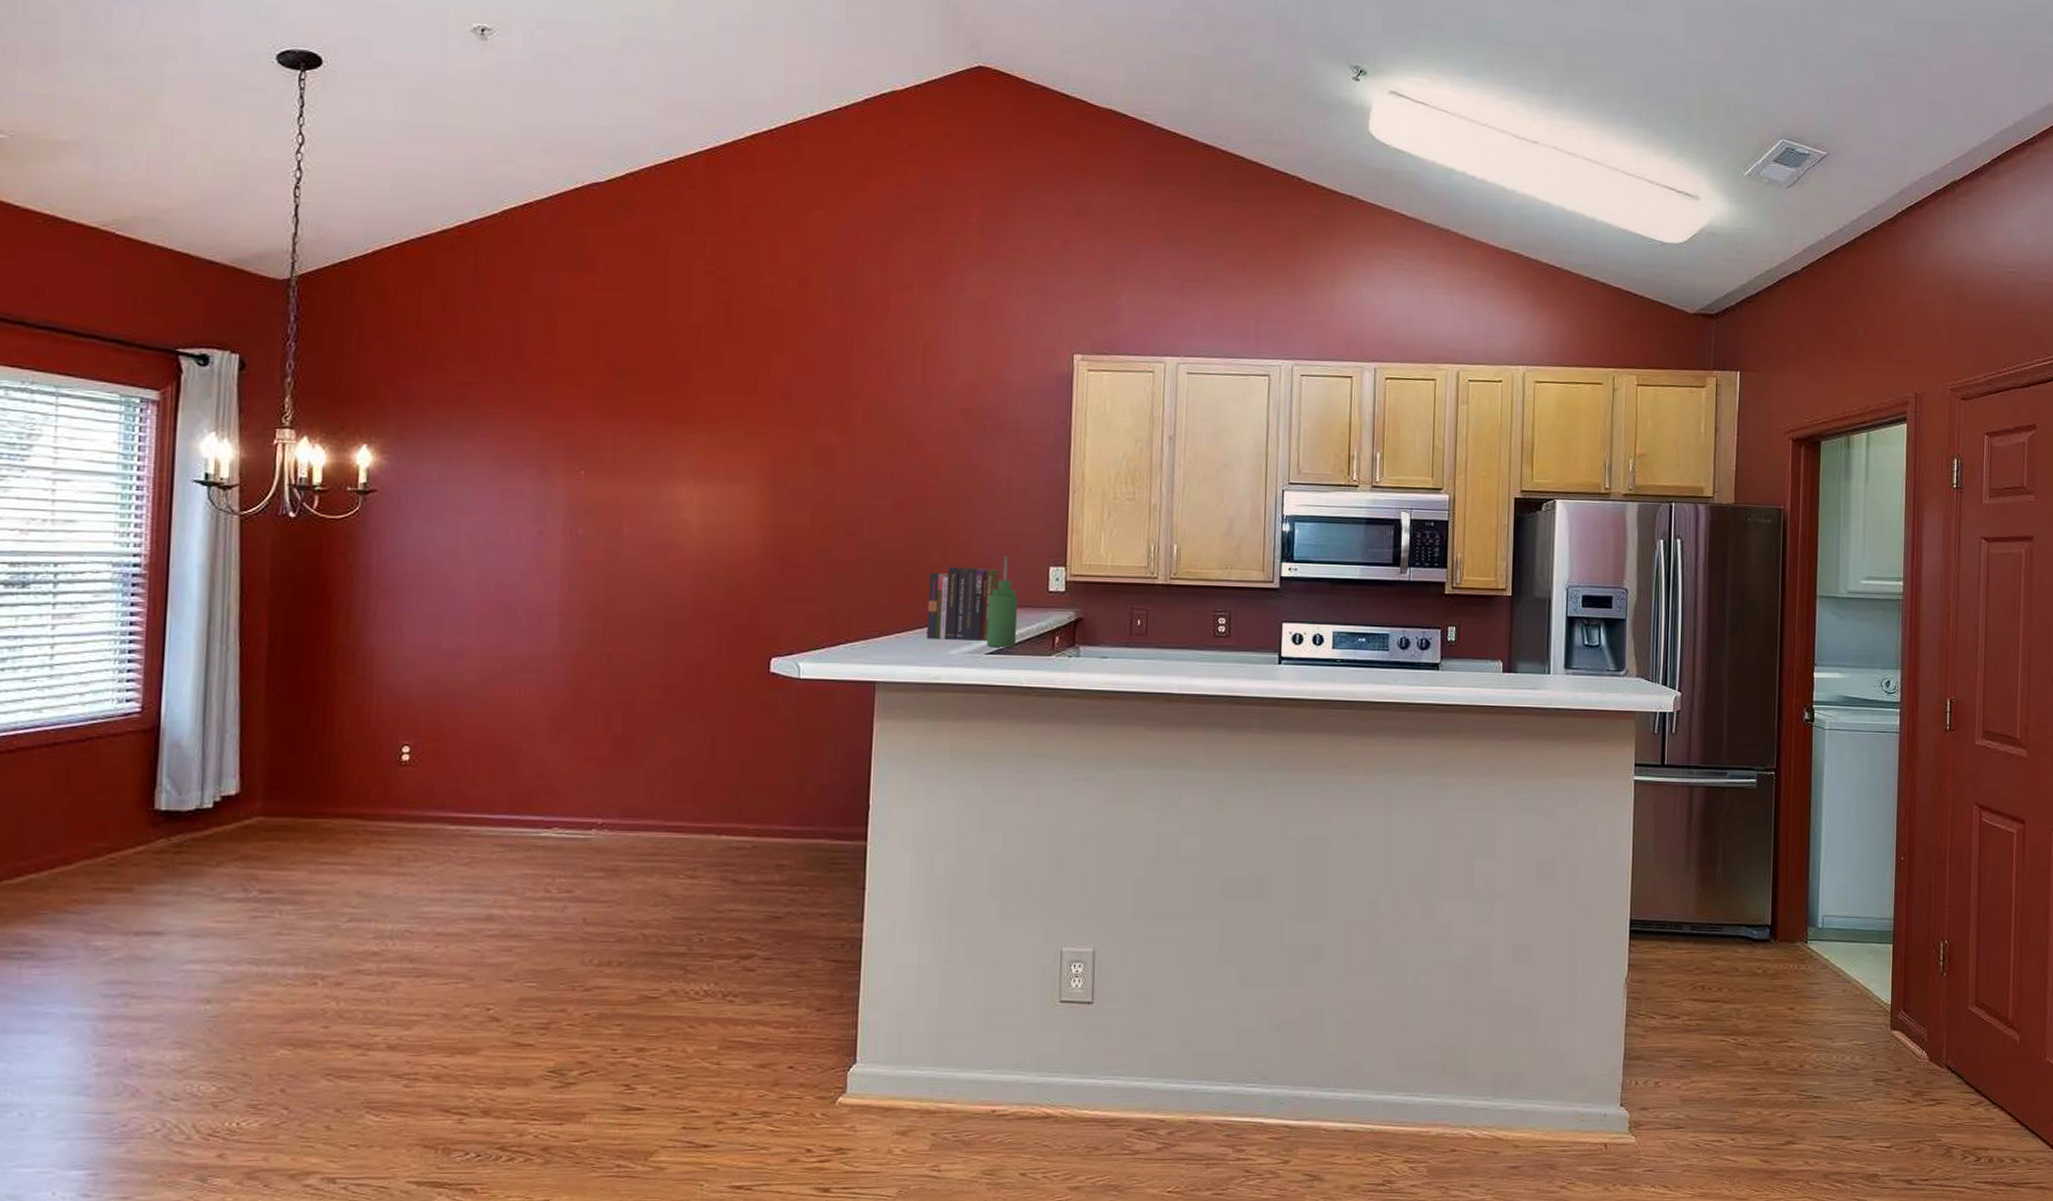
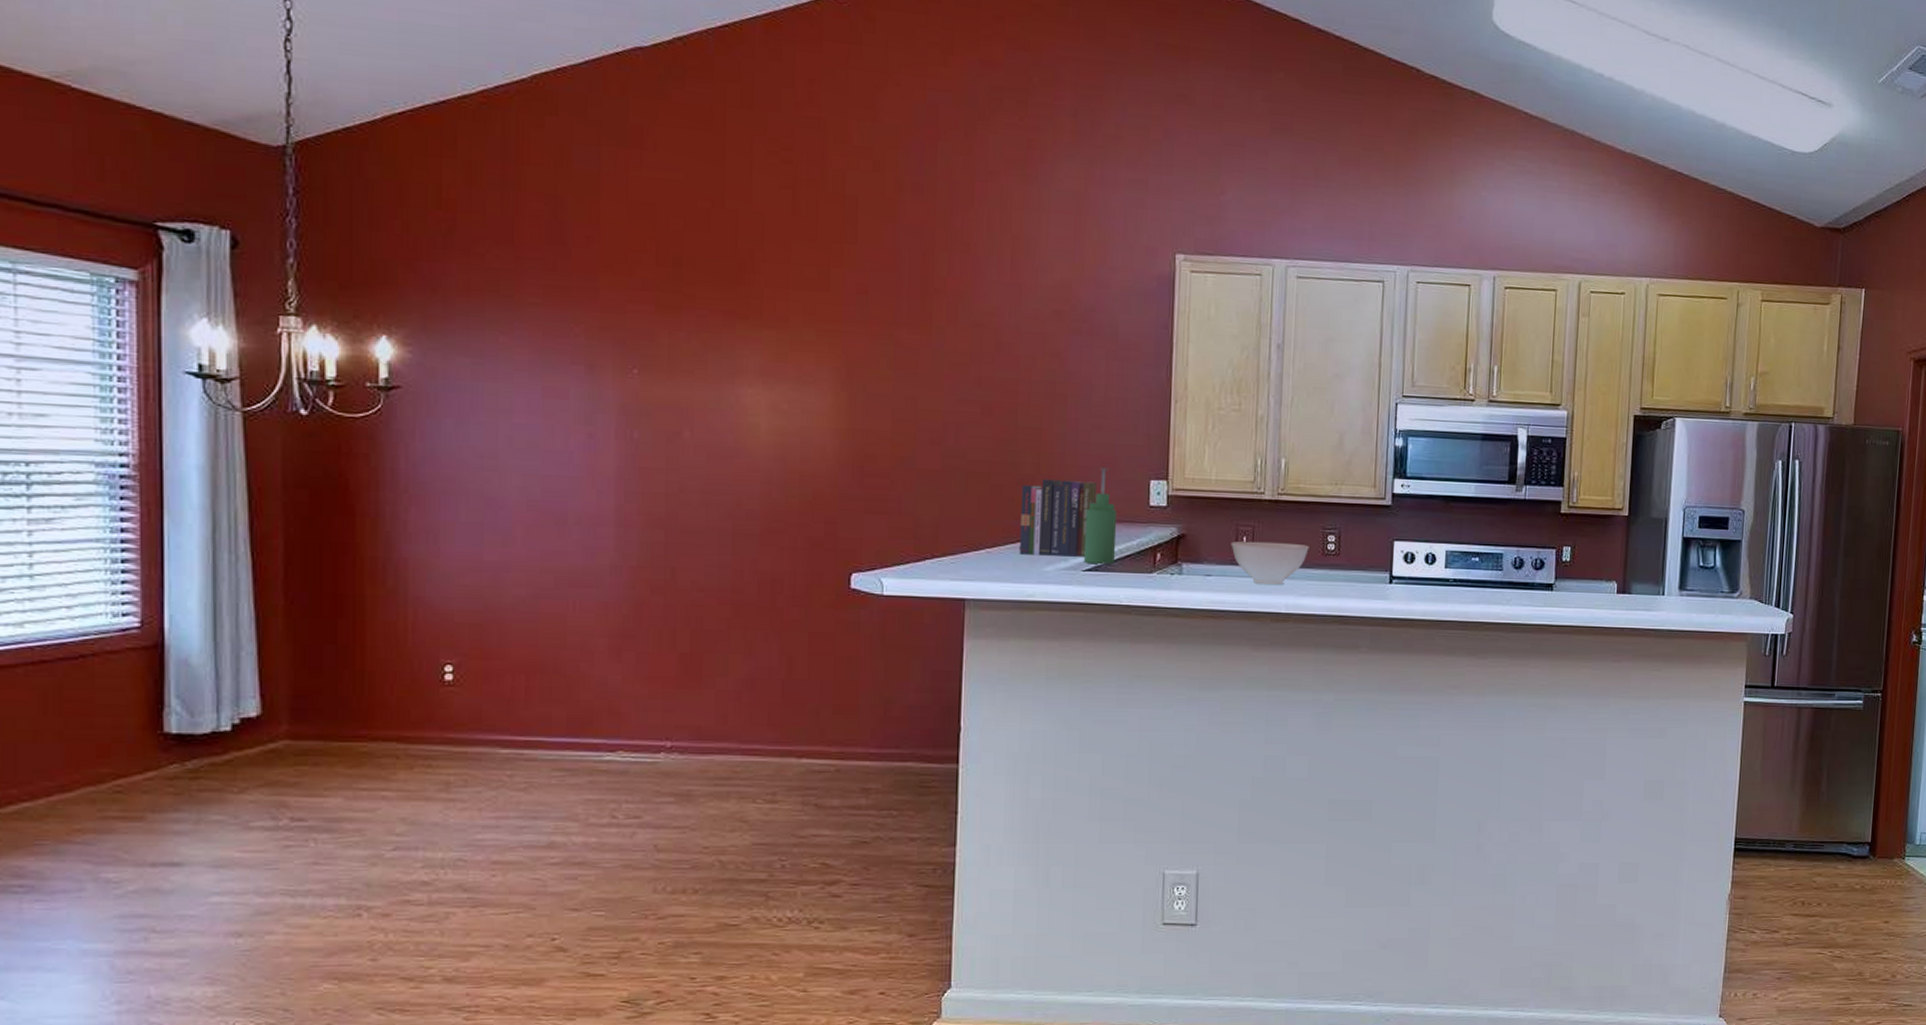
bowl: none [1126,624,1201,667] -> present [1231,541,1309,586]

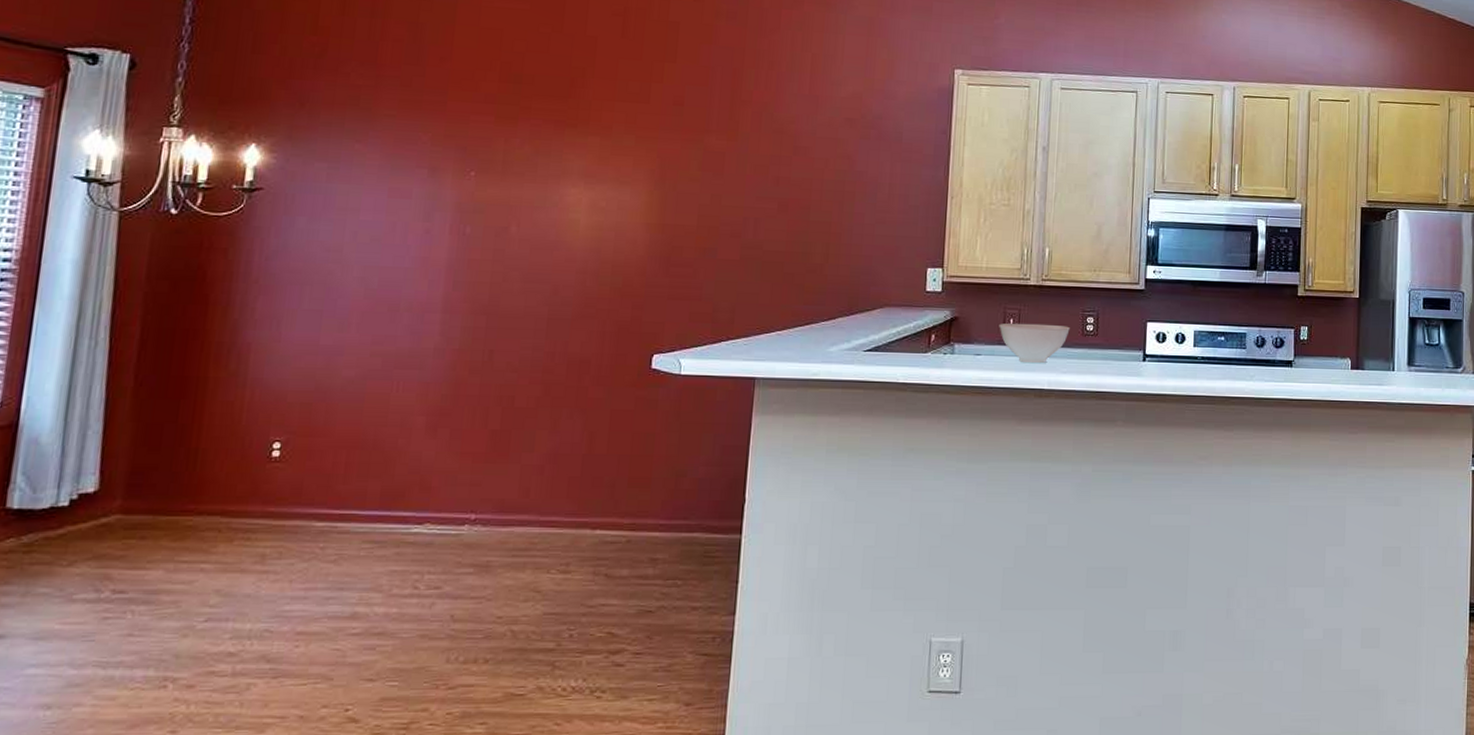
books: present [1019,479,1096,558] -> none [806,268,879,340]
soap dispenser: present [1084,468,1118,564] -> none [865,257,897,345]

